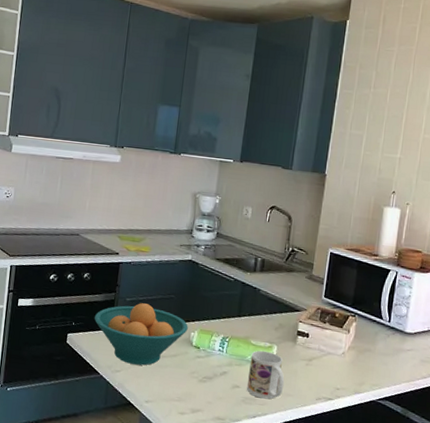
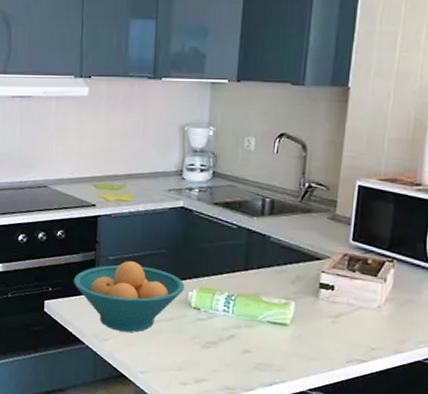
mug: present [247,350,285,400] -> none [260,308,306,365]

